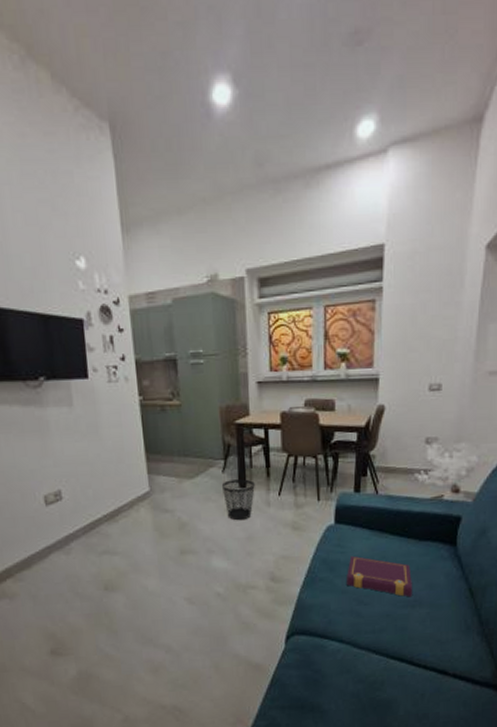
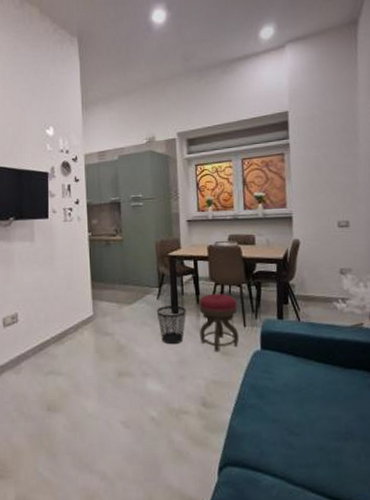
stool: none [269,466,312,528] -> present [199,294,240,353]
book: present [347,555,412,597] -> none [276,382,343,429]

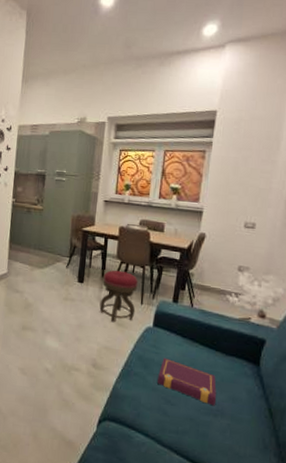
wastebasket: present [156,305,186,345] -> none [64,274,91,310]
book: none [276,382,343,429] -> present [157,357,217,406]

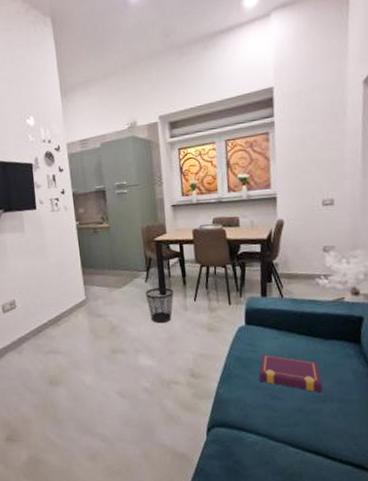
wastebasket: none [64,274,91,310] -> present [145,287,174,324]
stool: present [99,270,138,323] -> none [185,275,225,329]

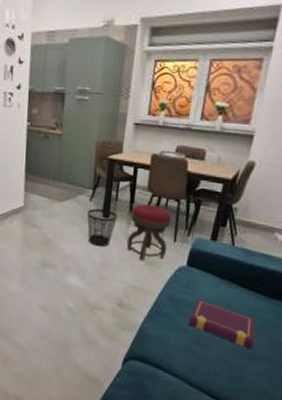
stool: none [185,275,225,329] -> present [126,204,172,261]

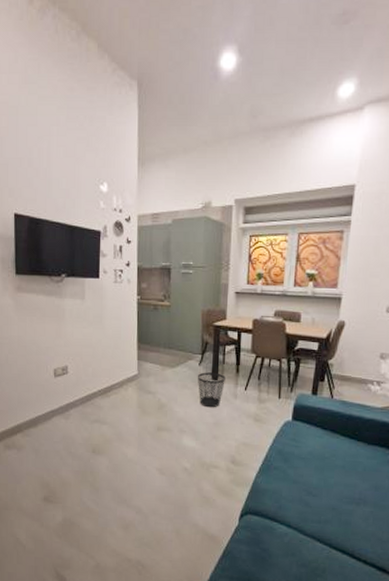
stool: present [126,204,172,261] -> none [235,365,275,419]
book: present [189,298,255,350] -> none [298,450,359,495]

